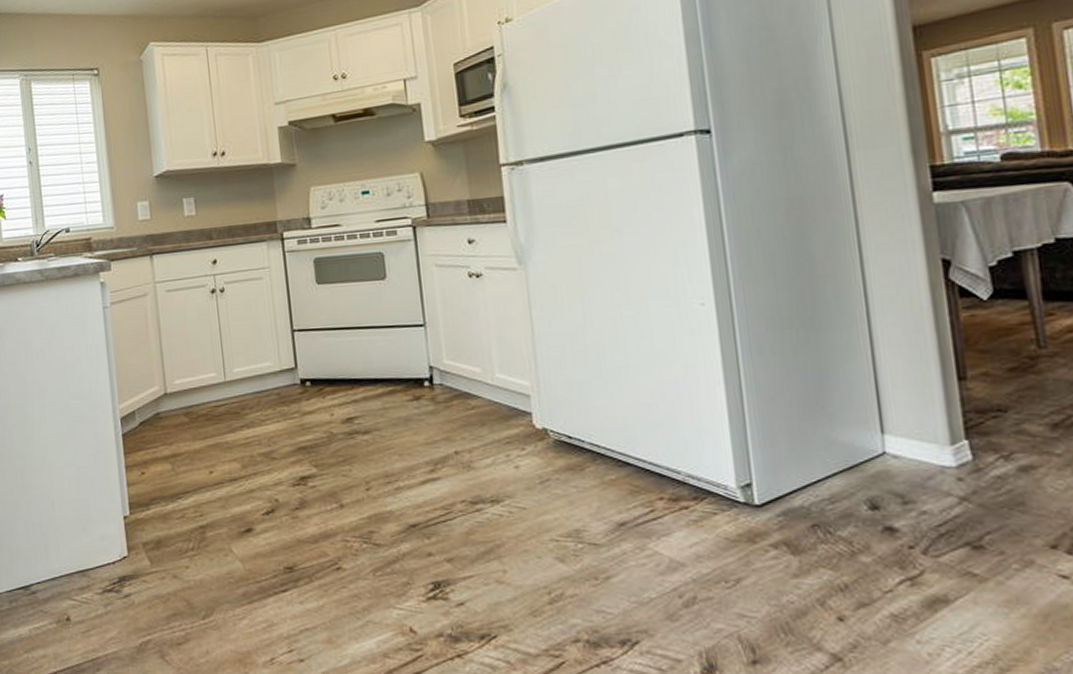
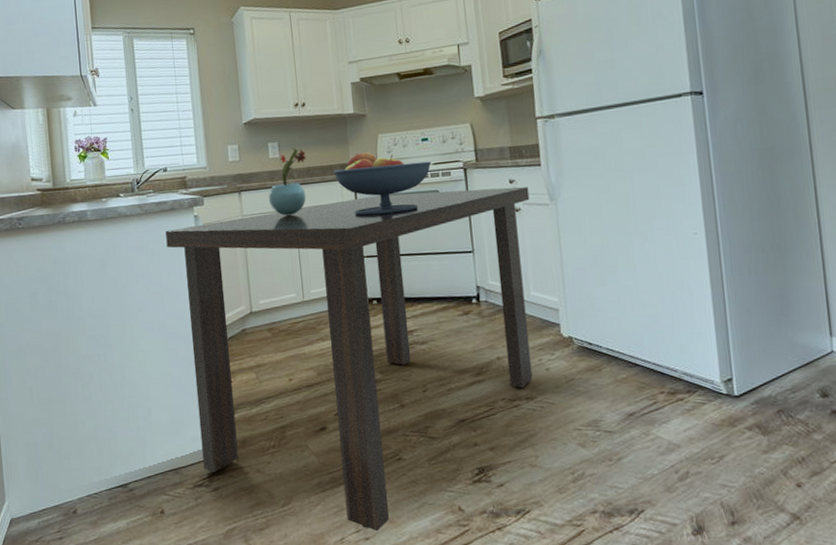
dining table: none [68,248,499,653] -> present [165,187,533,532]
potted flower: none [183,202,228,284] -> present [268,146,307,217]
fruit bowl: none [257,208,374,283] -> present [333,152,432,216]

